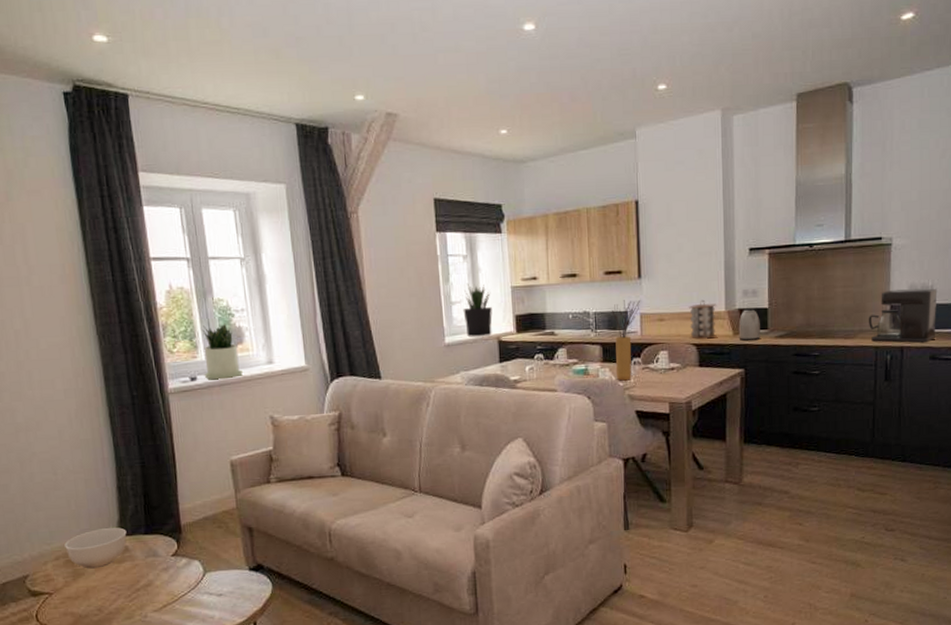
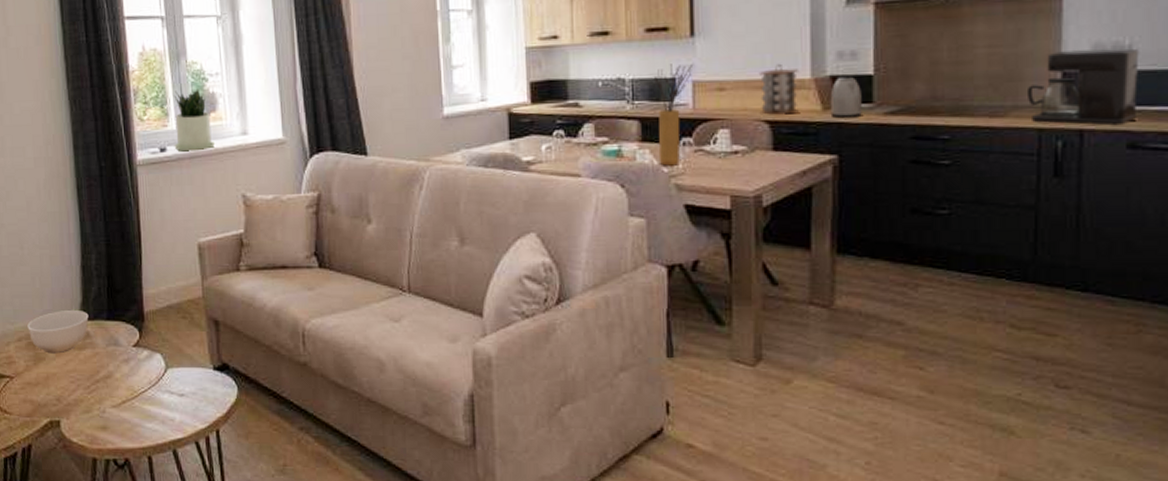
planter: present [463,283,493,337] -> none [466,43,502,108]

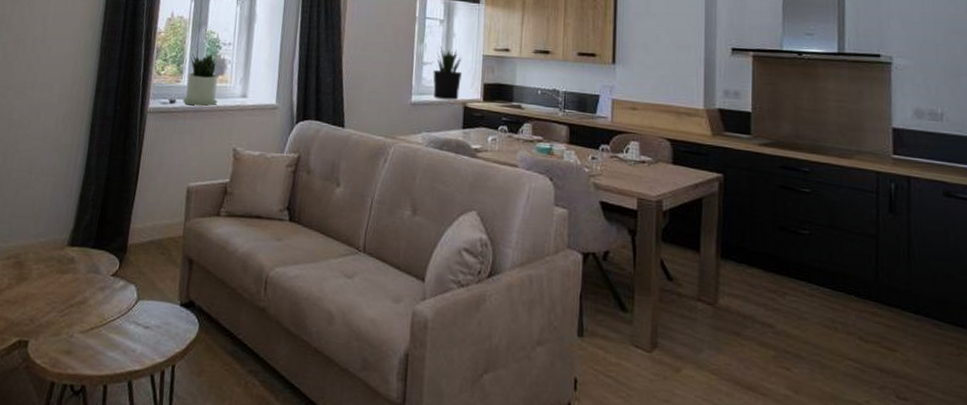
bowl: present [27,311,89,354] -> none [18,234,77,276]
planter: none [466,43,502,108] -> present [433,46,463,101]
vase: present [654,64,692,166] -> none [581,83,613,168]
spice rack: present [758,63,799,116] -> none [663,93,694,137]
kettle: present [830,76,862,119] -> none [718,110,742,146]
coffee maker: present [1026,48,1140,126] -> none [866,111,949,177]

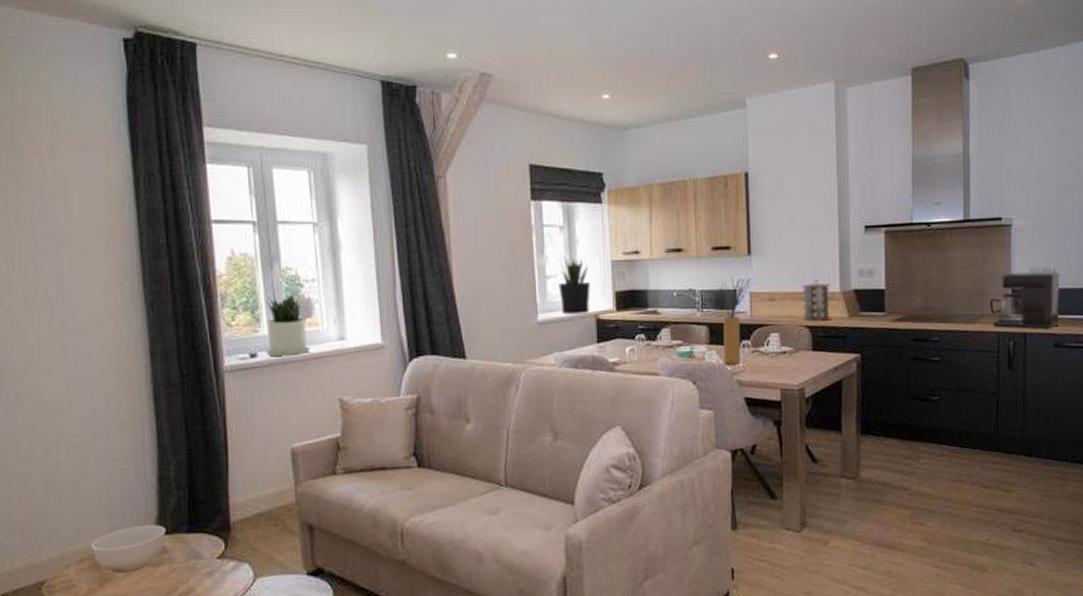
bowl: none [18,234,77,276] -> present [91,525,166,573]
vase: none [581,83,613,168] -> present [719,277,750,365]
spice rack: none [663,93,694,137] -> present [801,279,831,323]
coffee maker: none [866,111,949,177] -> present [989,272,1060,330]

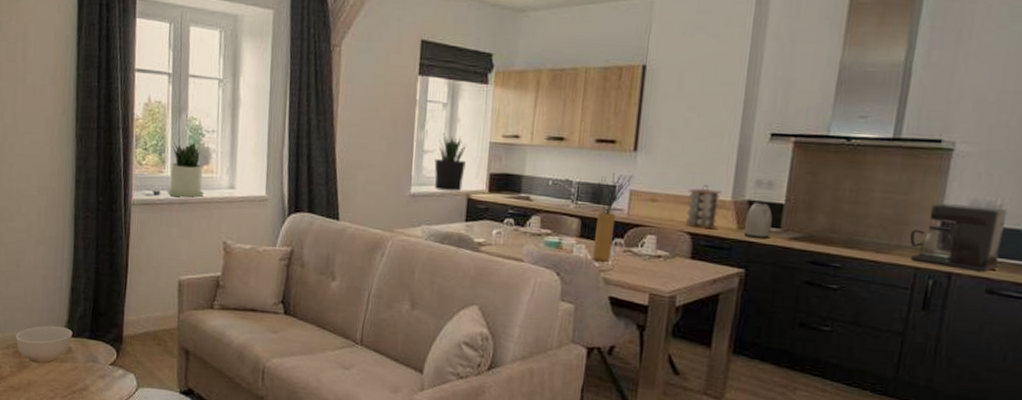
kettle: none [854,290,877,325] -> present [743,202,773,240]

